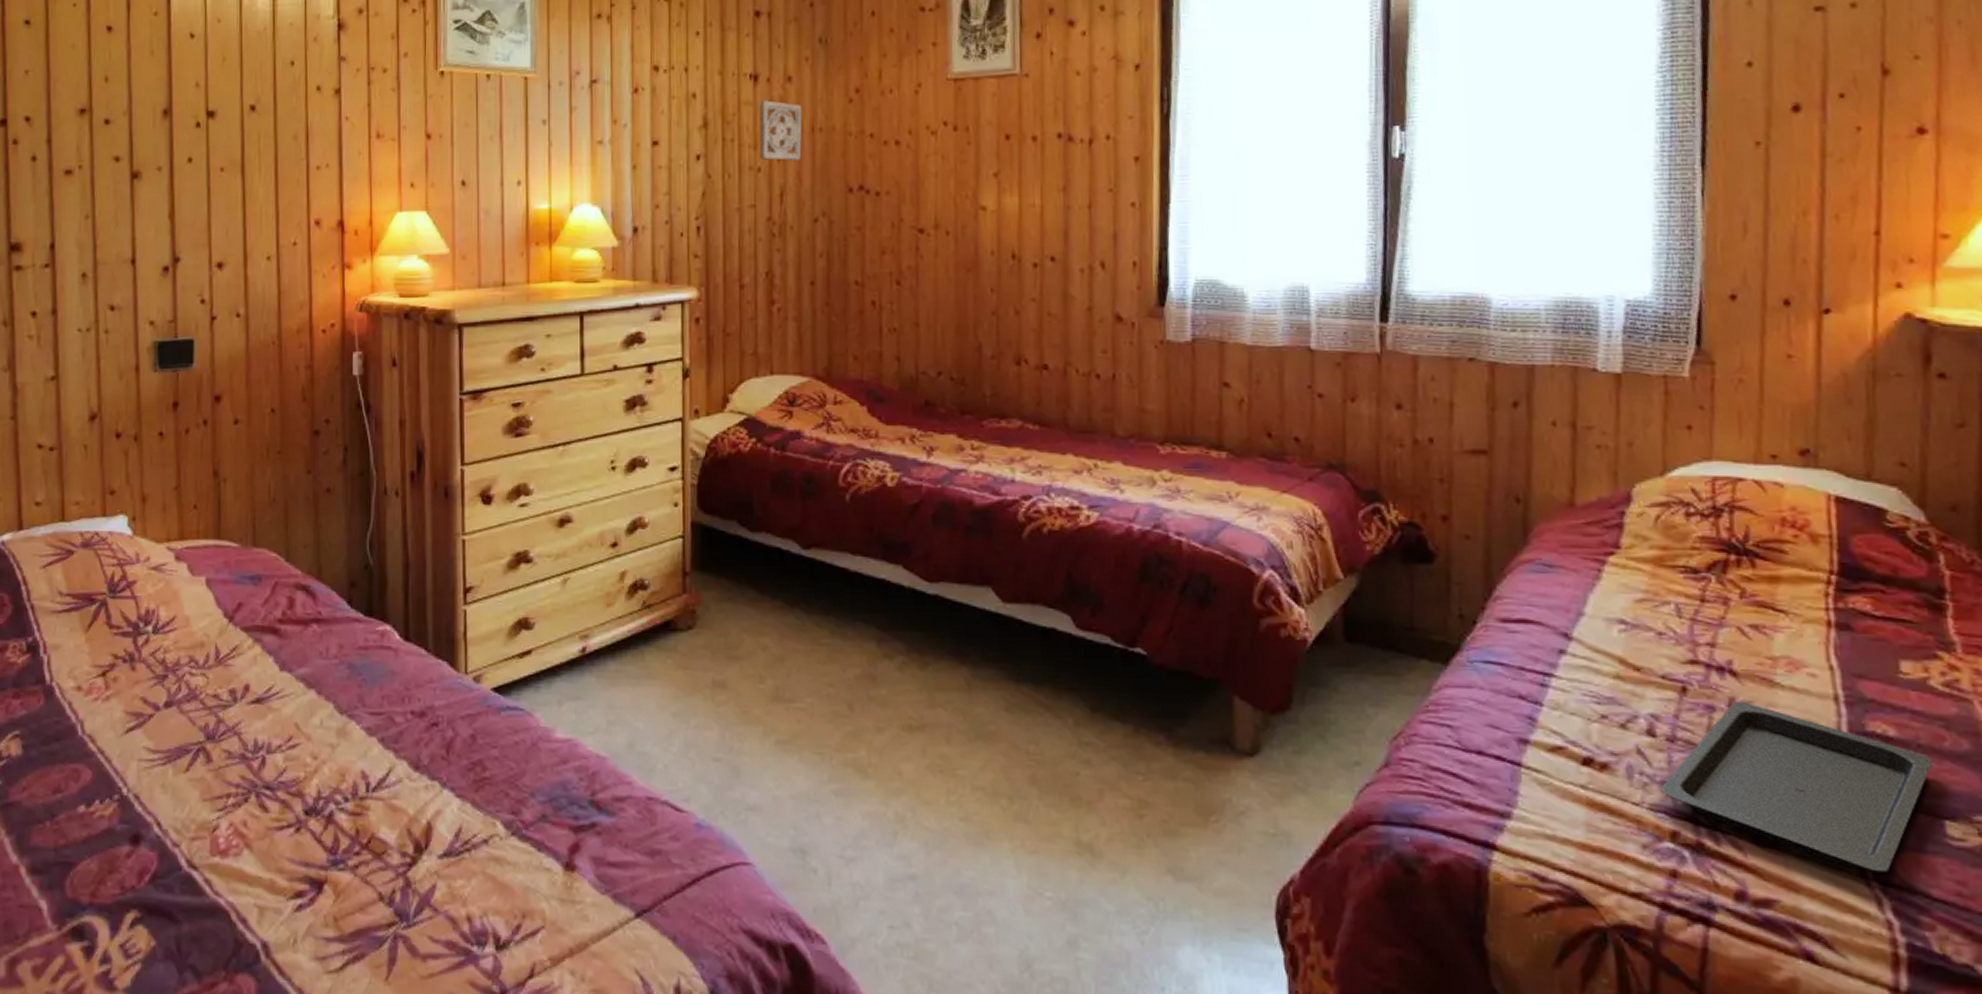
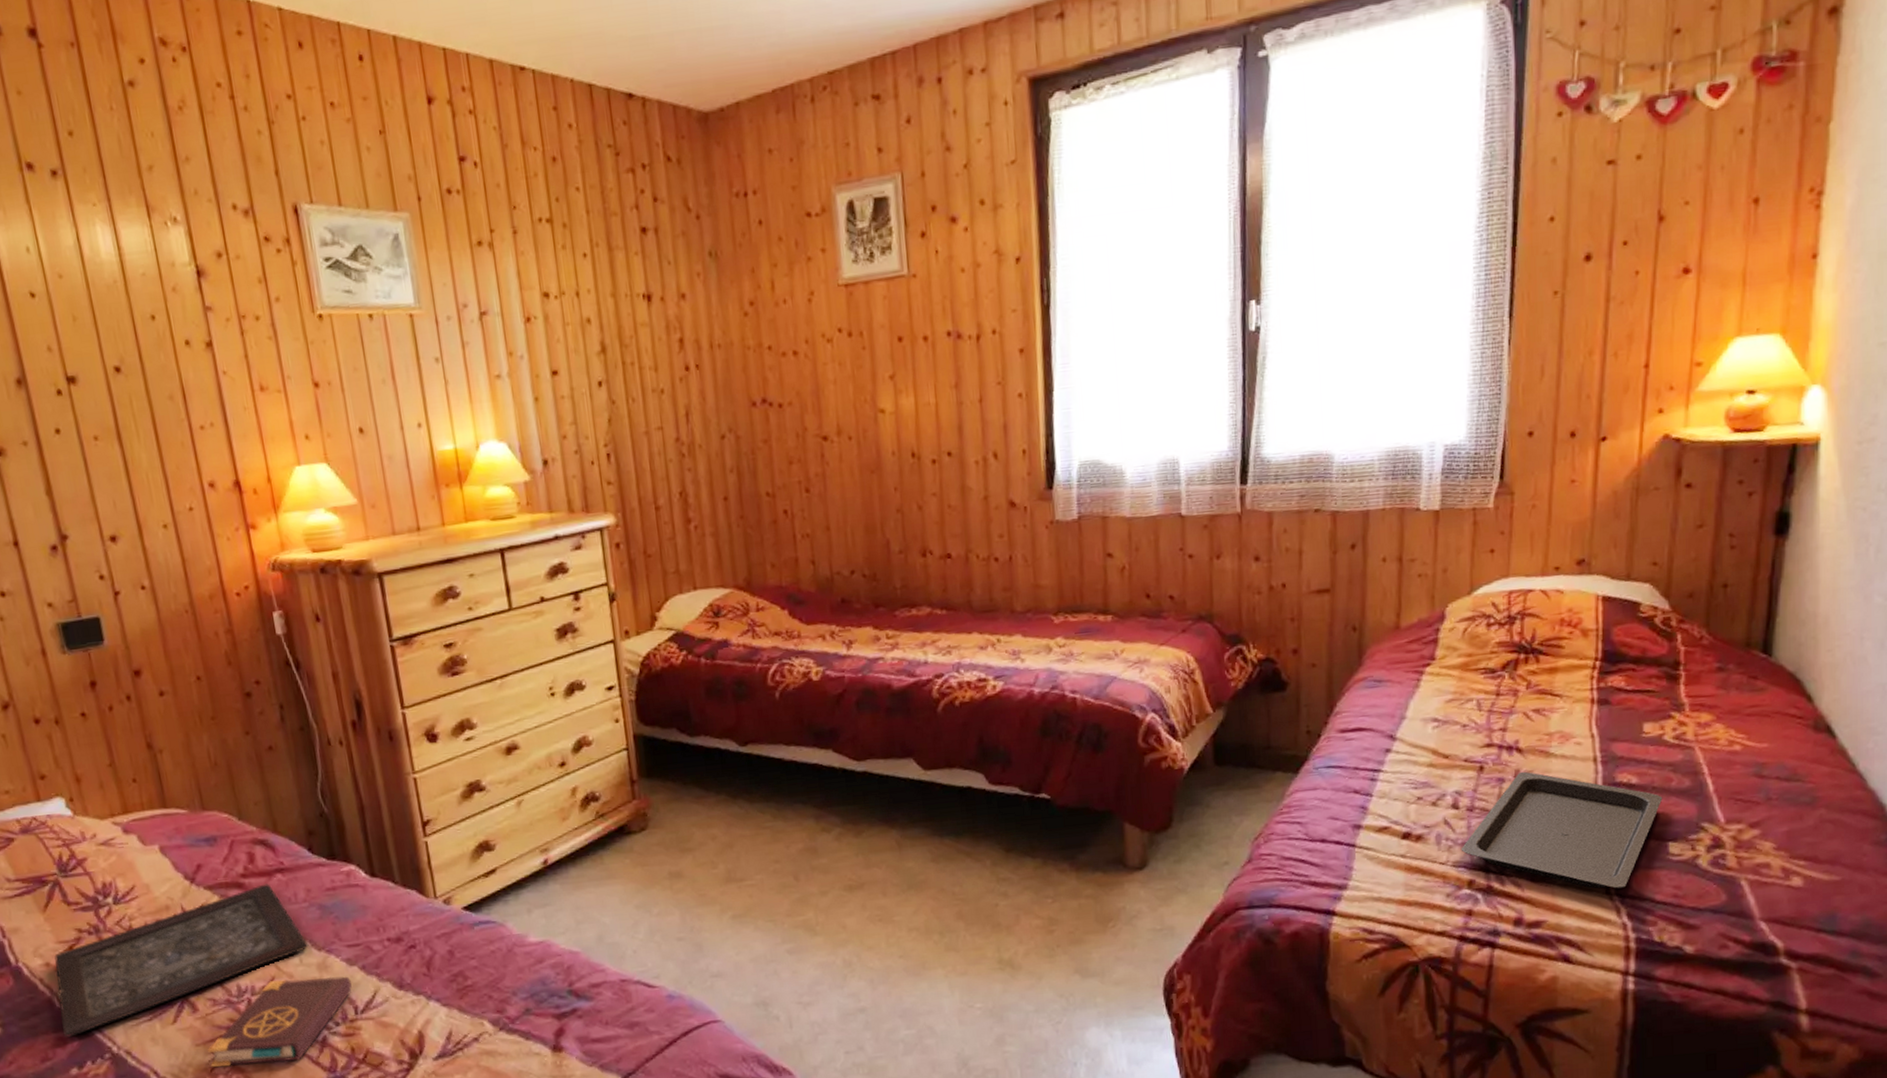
tray: none [79,633,332,770] -> present [54,883,309,1037]
book: none [214,739,367,834] -> present [208,976,352,1067]
wall ornament: present [759,100,802,162] -> none [655,320,702,381]

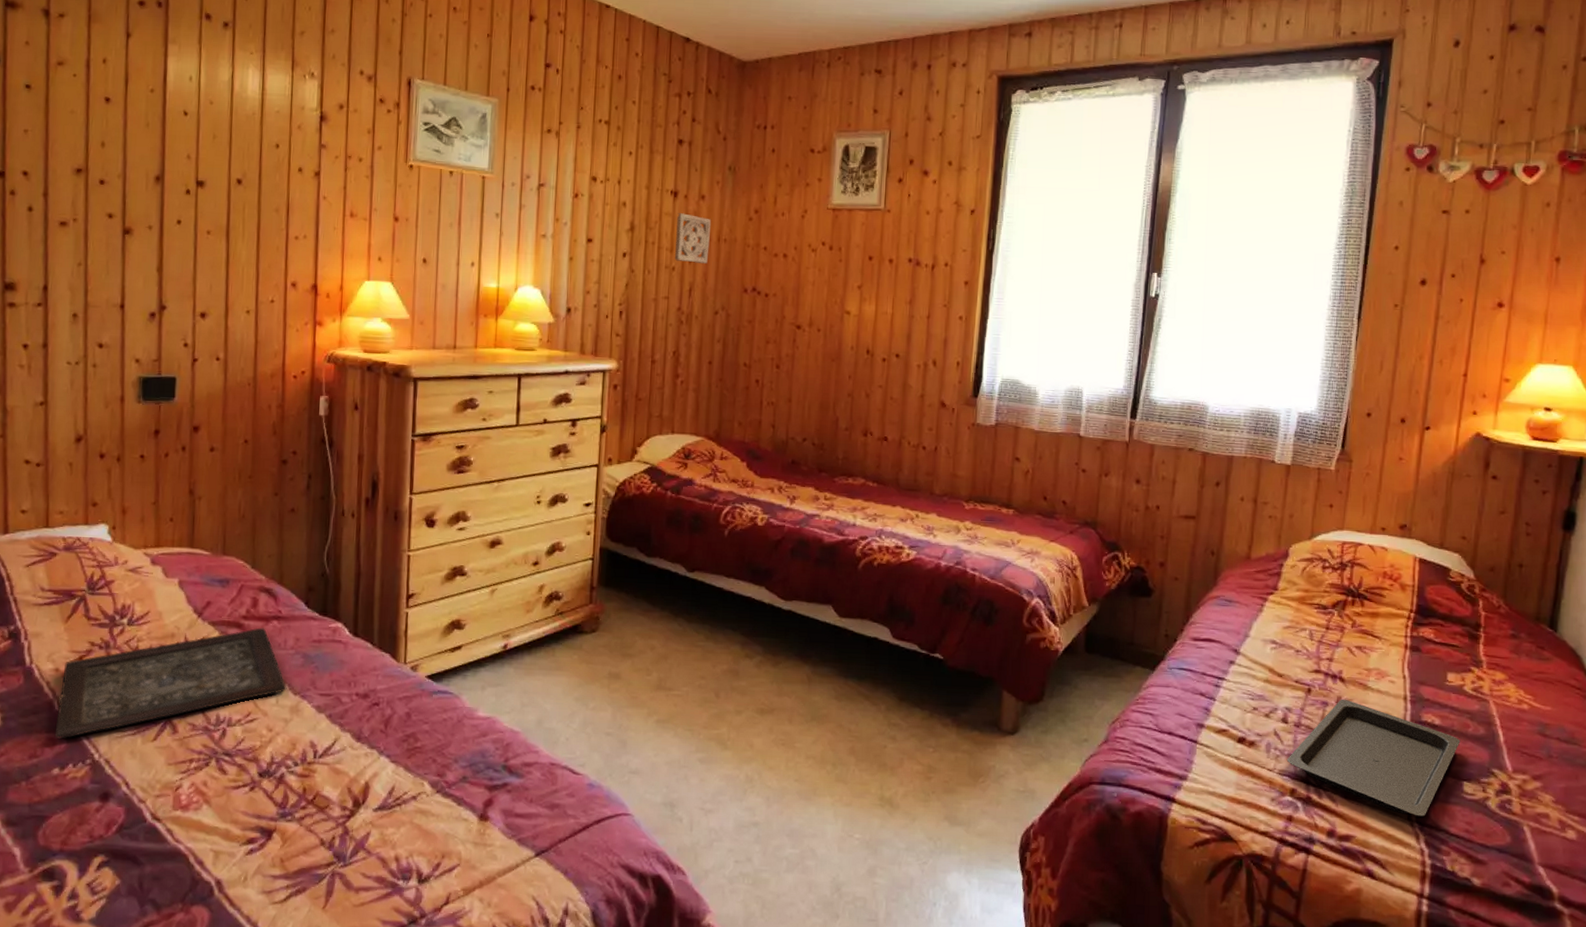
book: present [208,976,352,1067] -> none [177,715,316,792]
wall ornament: none [655,320,702,381] -> present [674,213,712,264]

